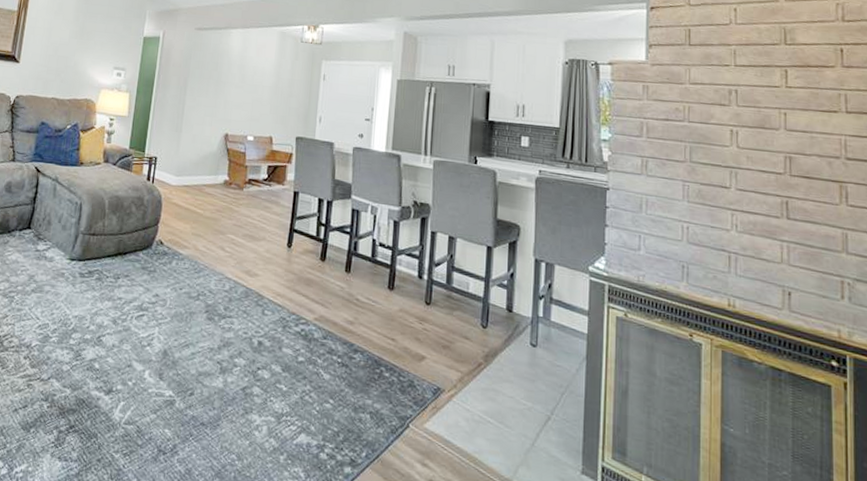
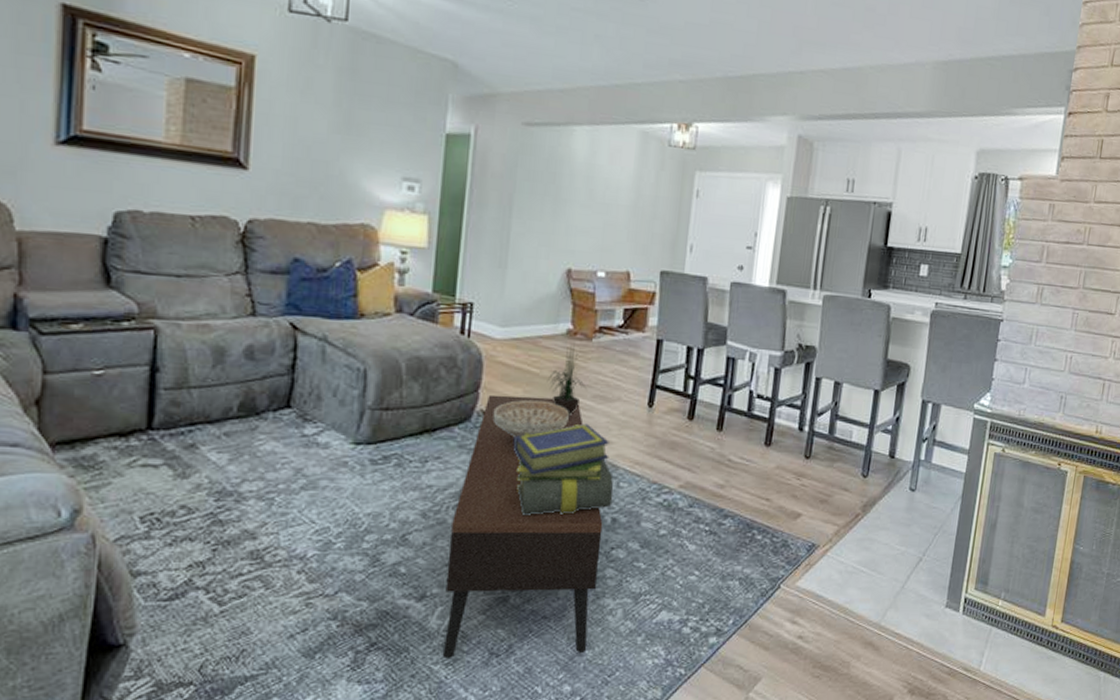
coffee table: none [122,228,251,463] -> present [442,394,603,658]
decorative bowl: none [167,234,225,265] -> present [493,400,569,438]
stack of books: none [182,257,260,334] -> present [513,423,614,516]
potted plant: none [208,192,239,250] -> present [547,344,587,415]

